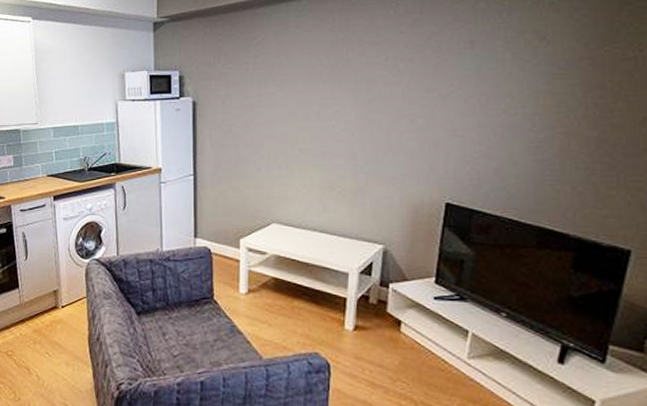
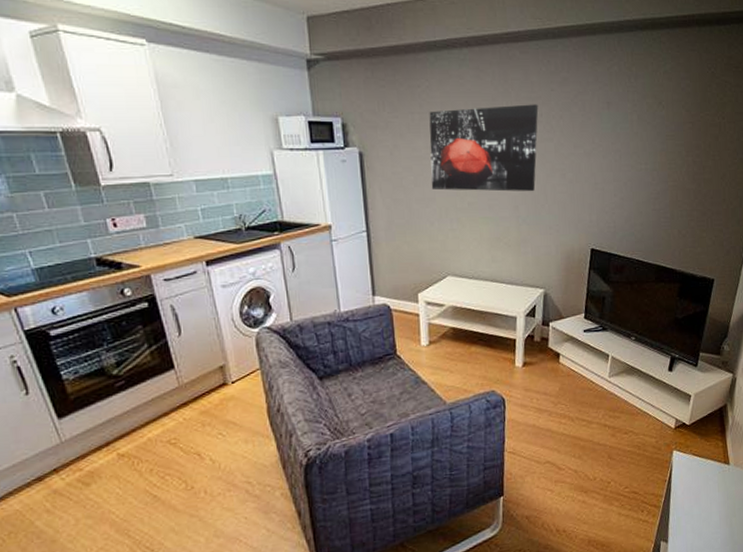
wall art: none [261,48,384,139] -> present [429,104,539,192]

